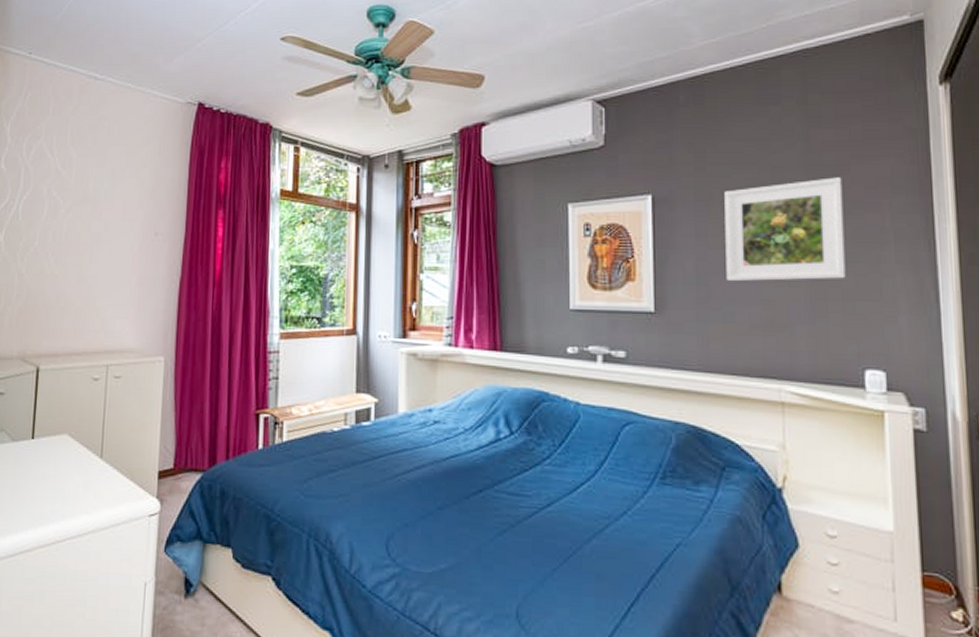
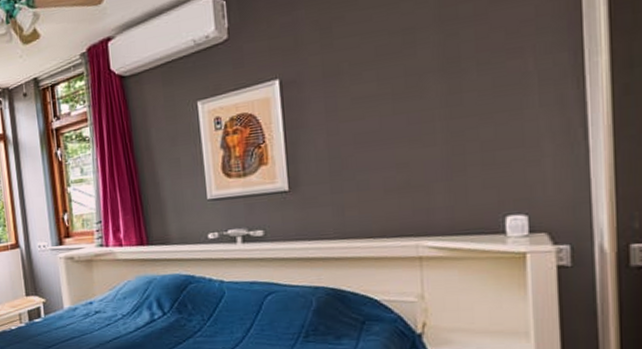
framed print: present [724,177,846,282] -> none [353,27,485,151]

